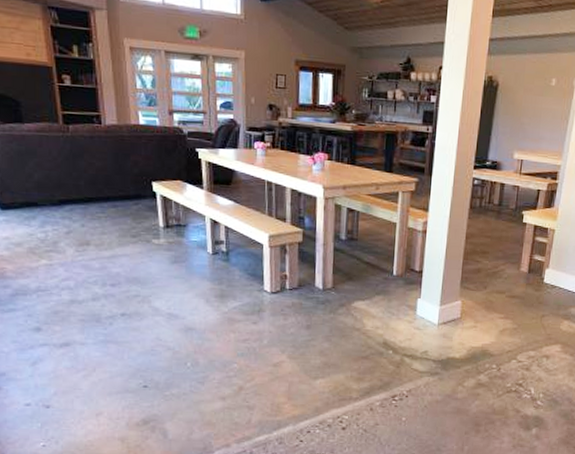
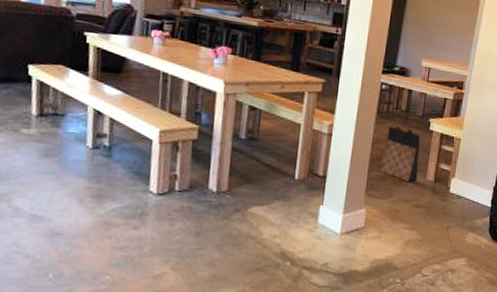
bag: none [473,220,514,274] -> present [379,126,420,182]

